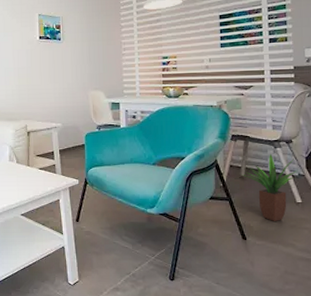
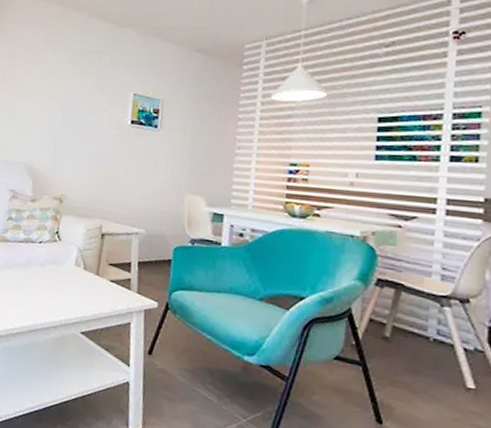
potted plant: present [239,153,298,221] -> none [382,312,475,408]

